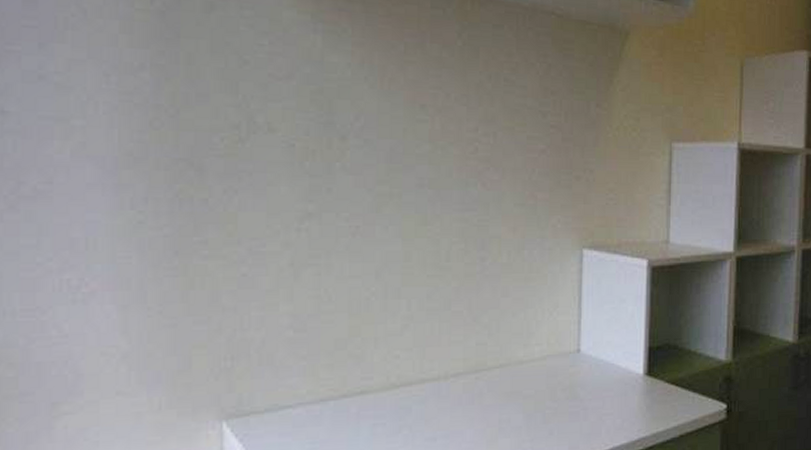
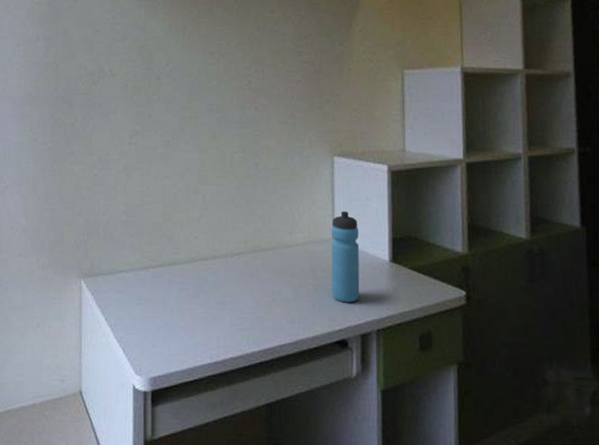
water bottle: none [574,316,609,427] -> present [331,211,360,303]

